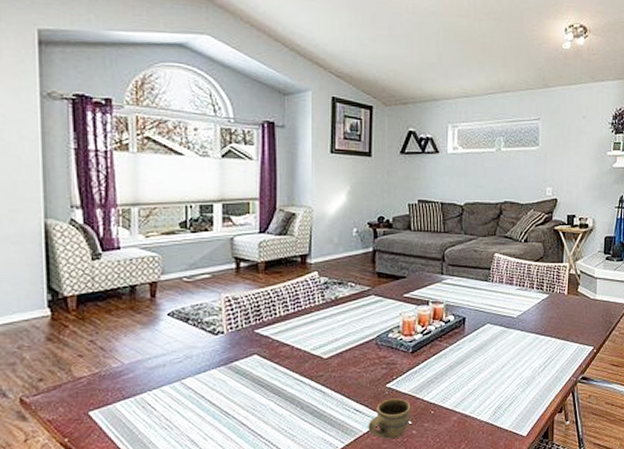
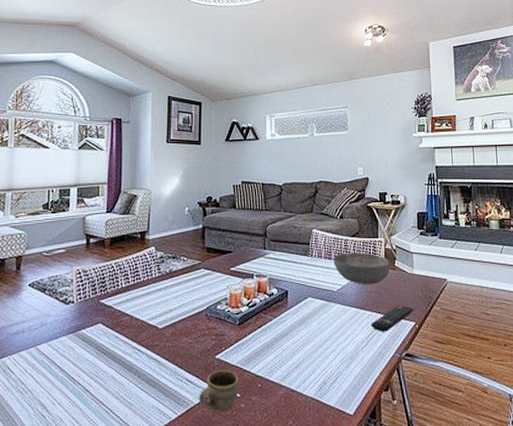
bowl: none [515,278,573,310] -> present [333,252,390,284]
remote control: none [550,330,593,357] -> present [371,305,414,332]

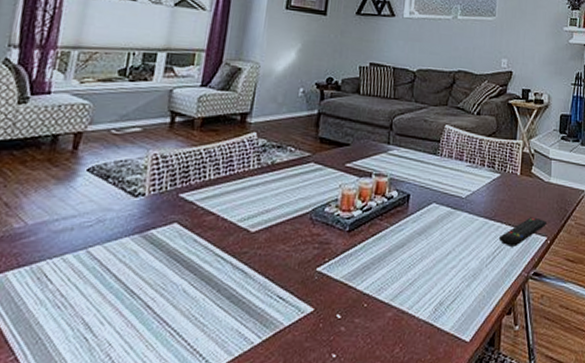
cup: present [199,370,239,412] -> none [290,285,342,337]
bowl: present [333,252,390,284] -> none [465,154,526,192]

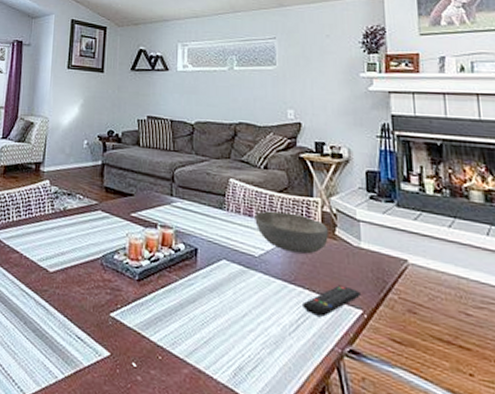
bowl: none [465,154,526,192] -> present [255,210,328,254]

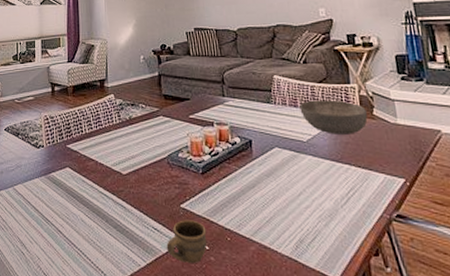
cup: none [89,330,136,382] -> present [166,220,208,264]
remote control: present [303,285,361,317] -> none [350,159,402,188]

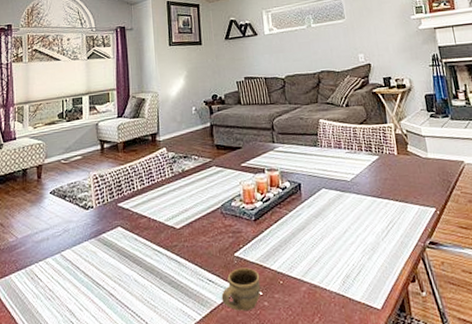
bowl: present [299,100,368,134] -> none [343,140,403,172]

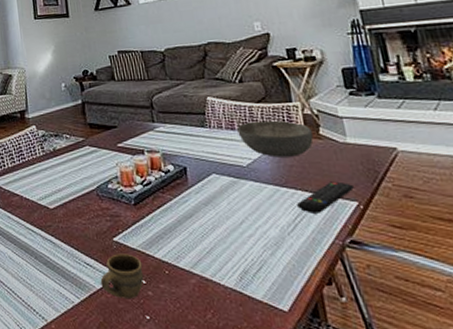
bowl: none [343,140,403,172] -> present [237,120,314,158]
remote control: none [389,191,433,220] -> present [297,181,354,214]

